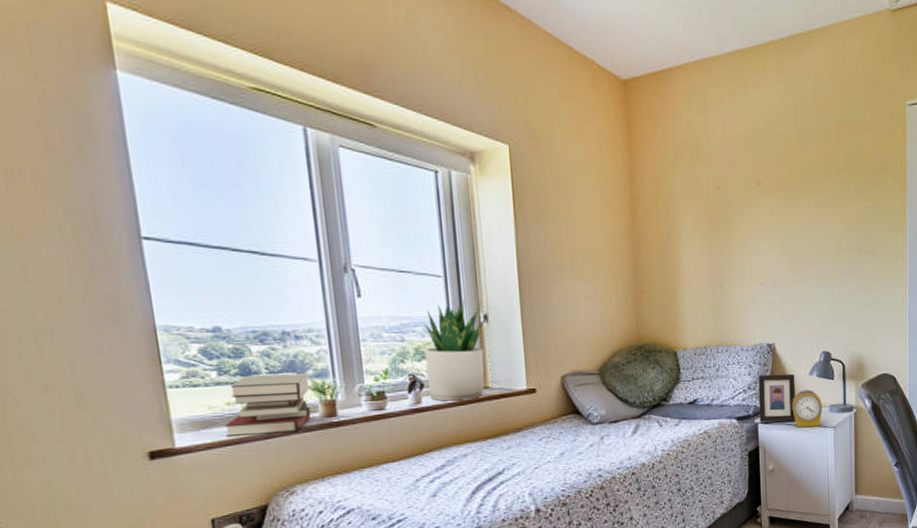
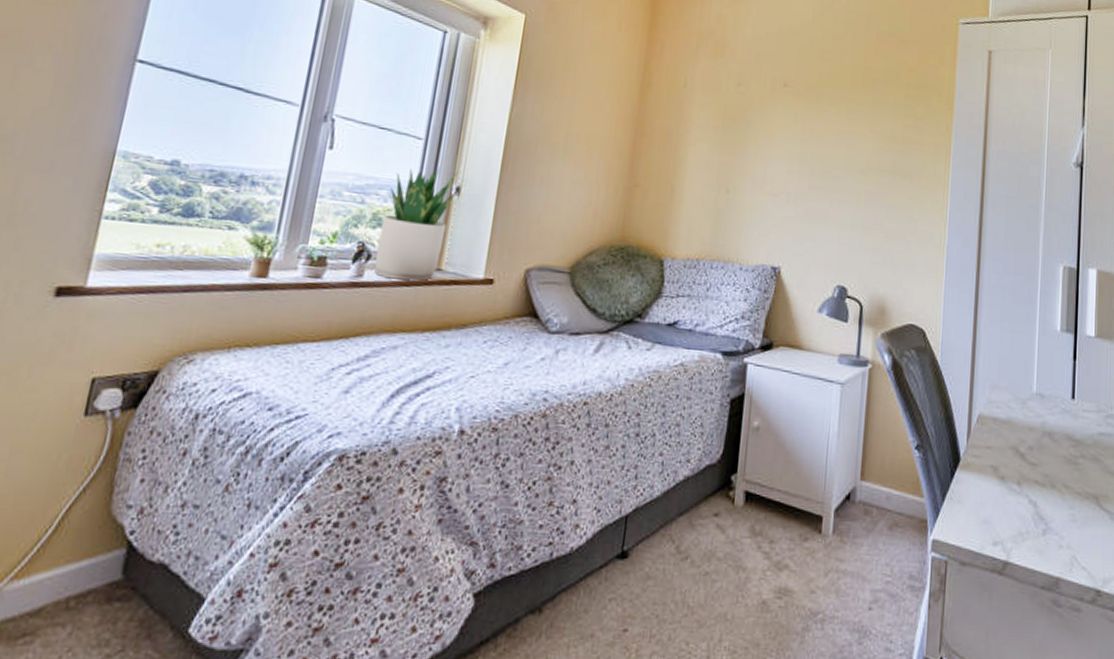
books: present [224,374,312,438] -> none [143,216,252,289]
picture frame: present [758,374,796,422] -> none [750,303,800,368]
alarm clock: present [792,389,823,428] -> none [792,329,830,380]

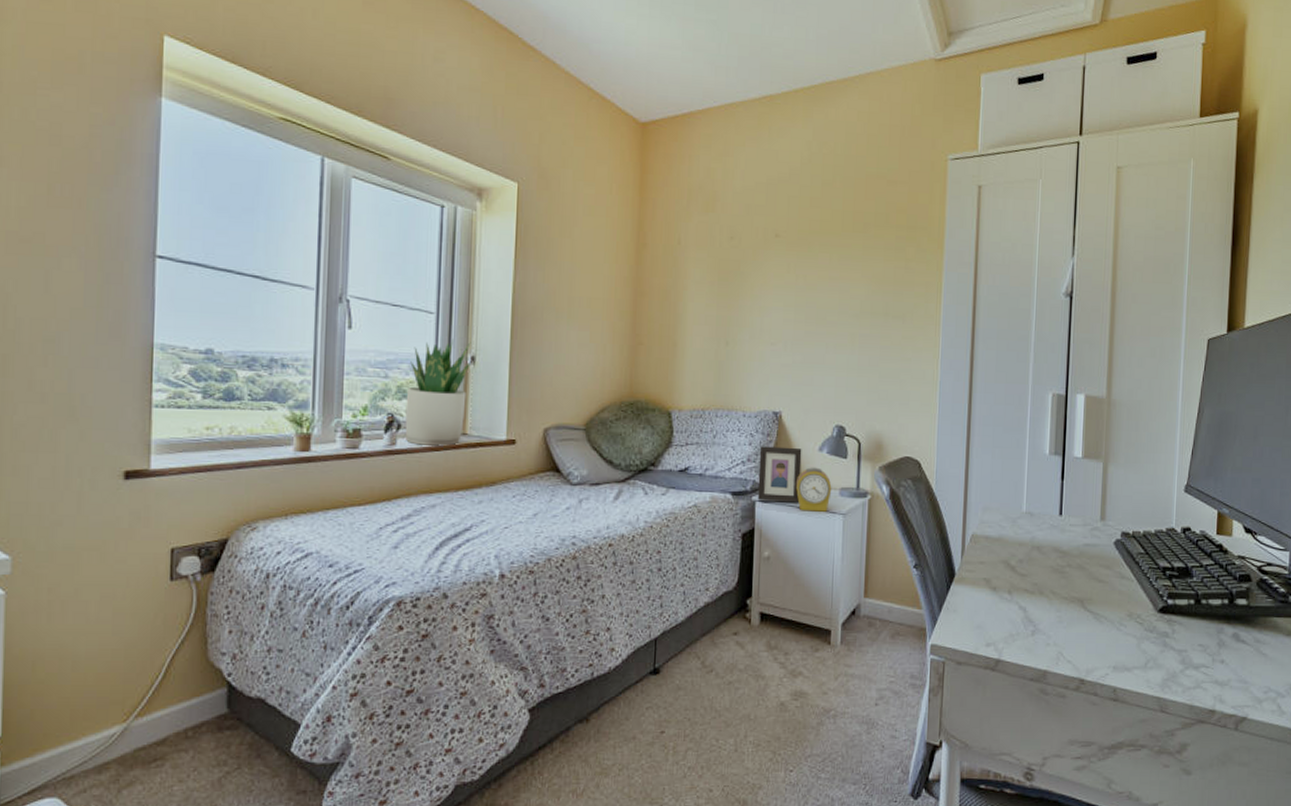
picture frame: none [750,303,800,368] -> present [757,446,802,503]
alarm clock: none [792,329,830,380] -> present [796,467,832,512]

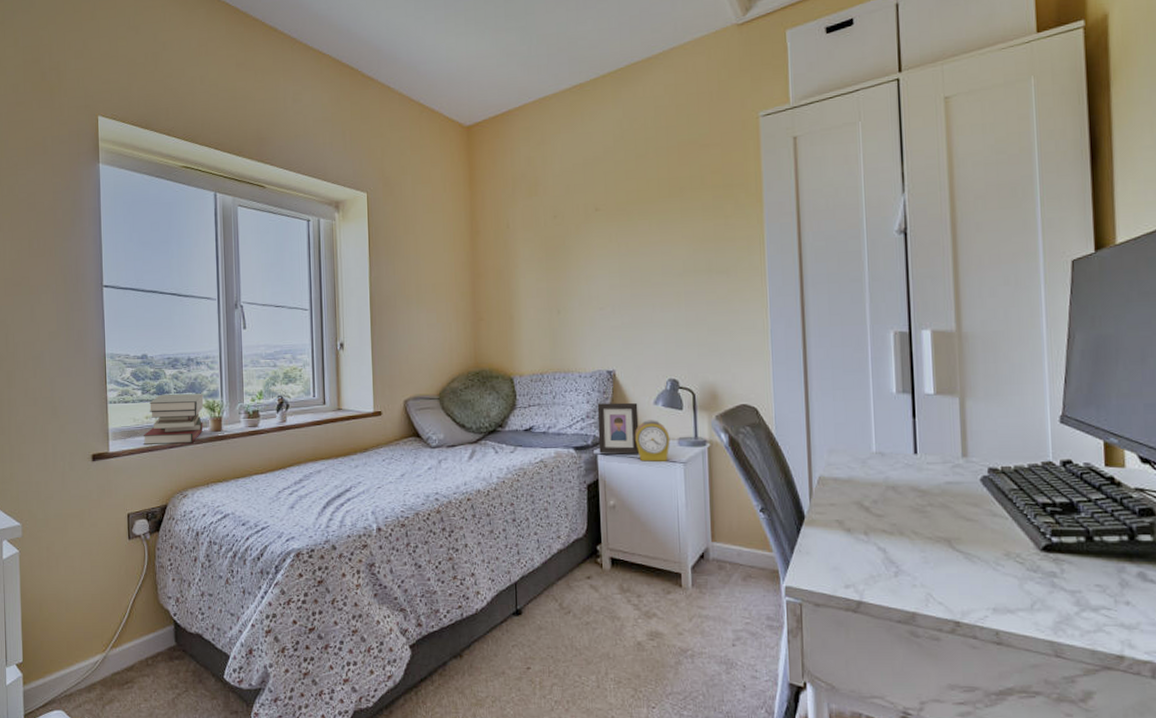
books: none [200,400,289,464] -> present [143,394,204,446]
planter: present [405,338,471,446] -> none [291,329,340,421]

